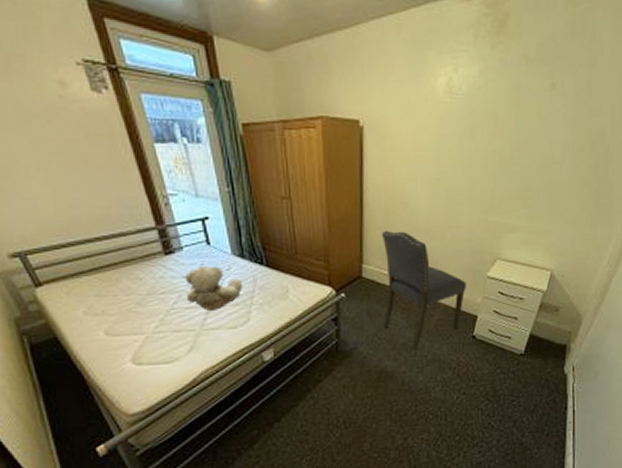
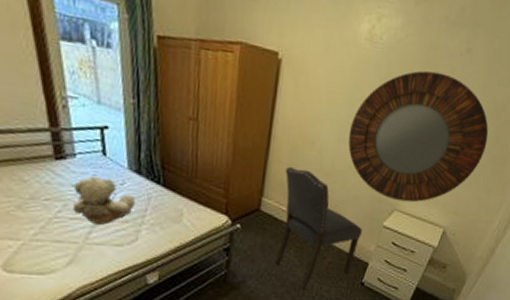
home mirror: none [440,113,586,250] -> present [348,70,489,203]

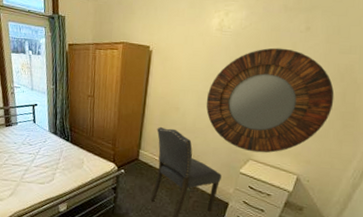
teddy bear: present [73,176,136,226] -> none [15,136,53,170]

